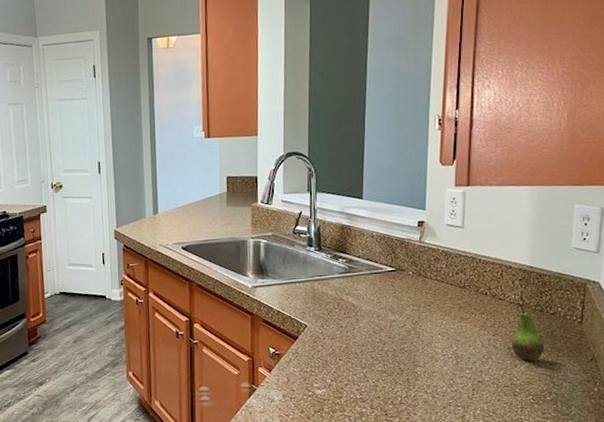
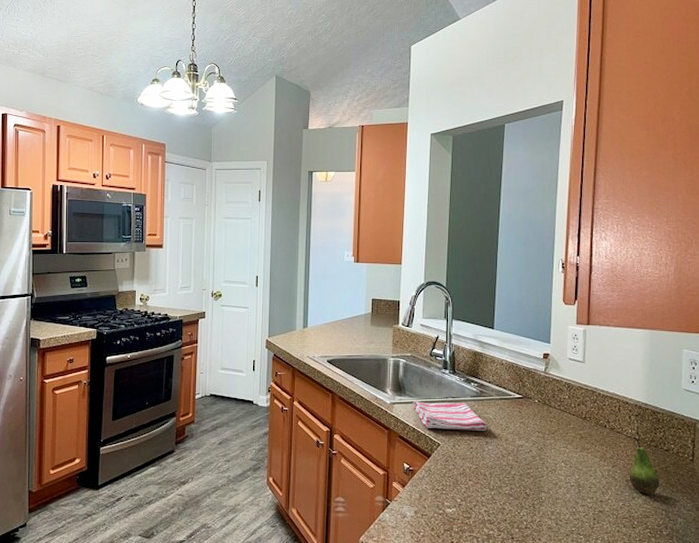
dish towel: none [276,280,358,310] -> present [412,401,487,431]

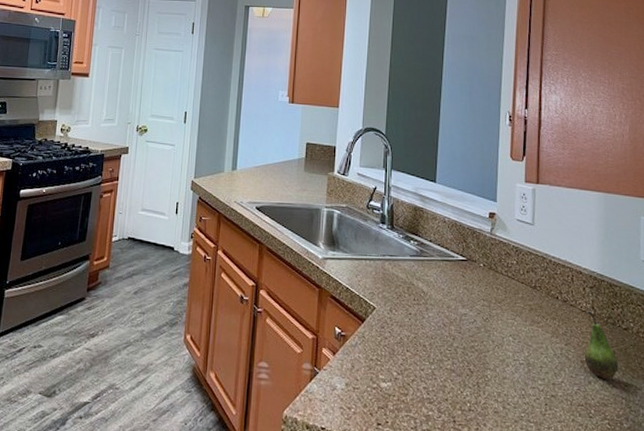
dish towel: present [412,401,487,431] -> none [346,257,428,295]

